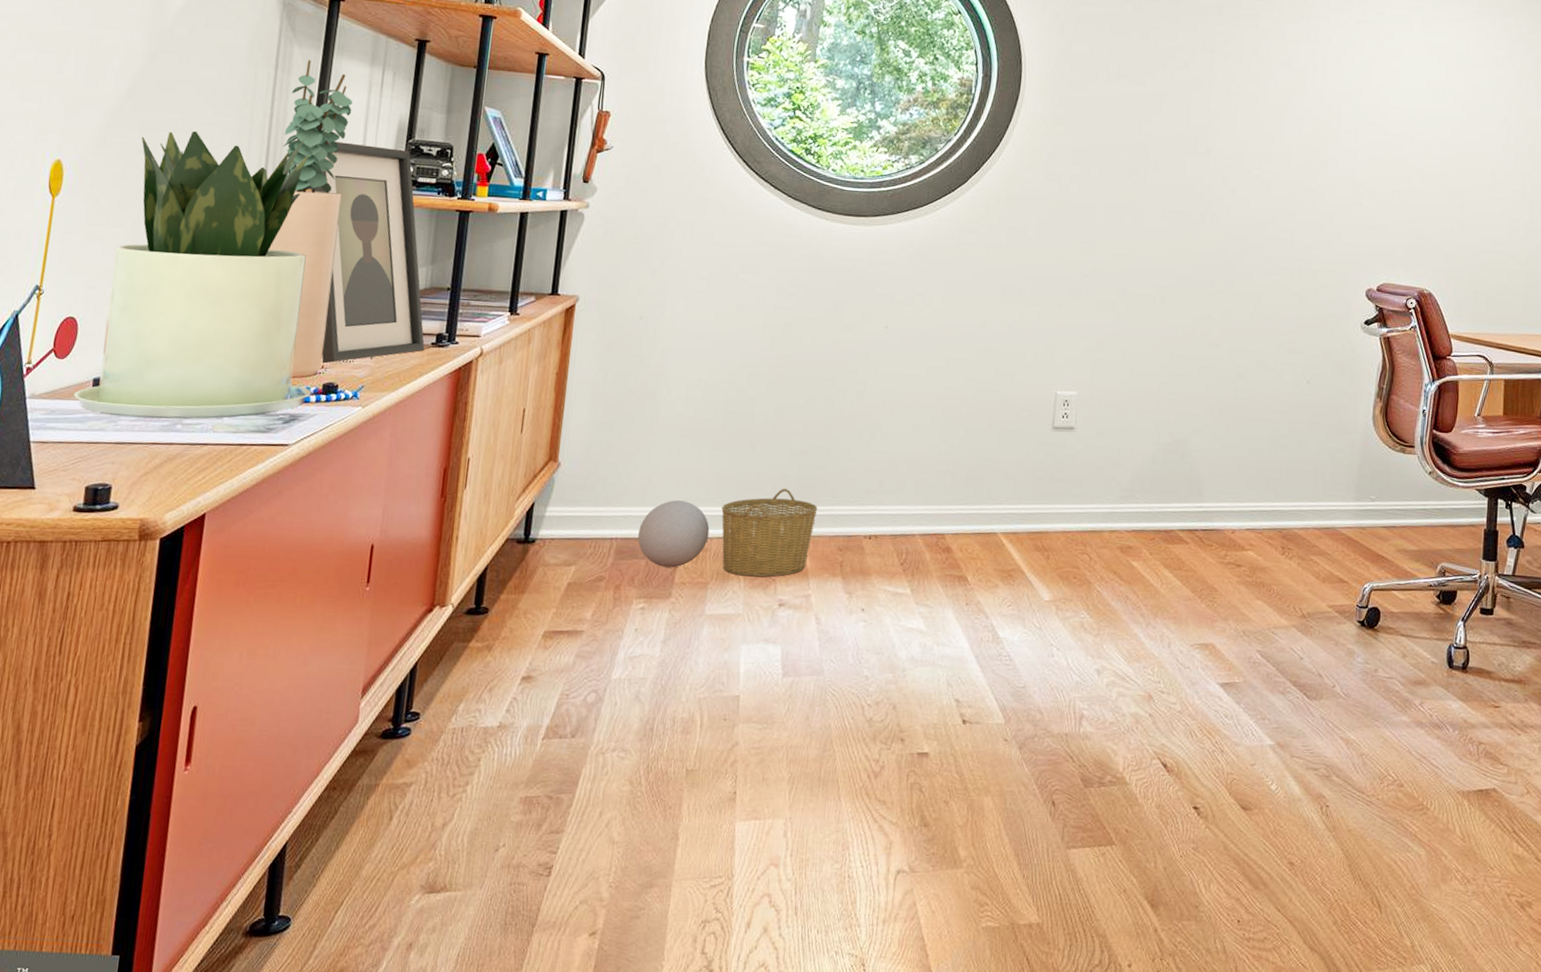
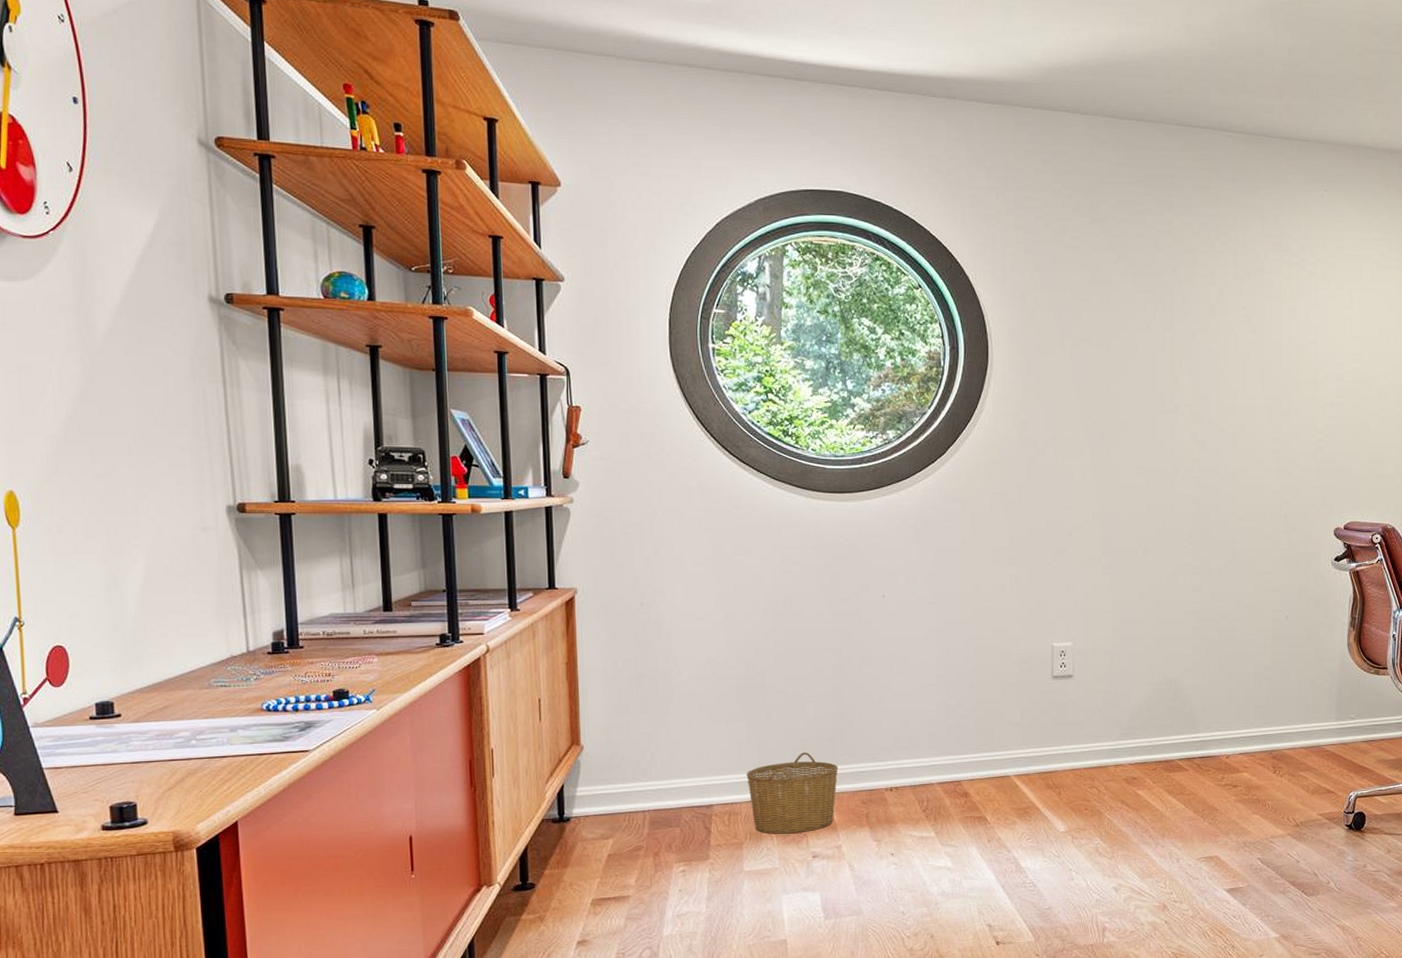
planter: present [73,131,312,420] -> none [77,453,323,737]
vase: present [269,60,353,379] -> none [245,373,329,688]
picture frame: present [310,141,425,364] -> none [283,454,430,671]
ball: present [638,500,710,568] -> none [669,771,738,833]

